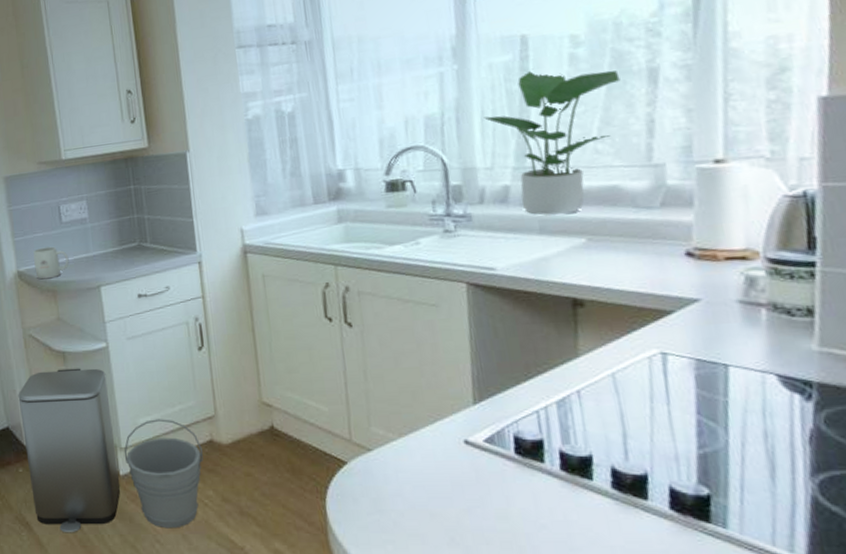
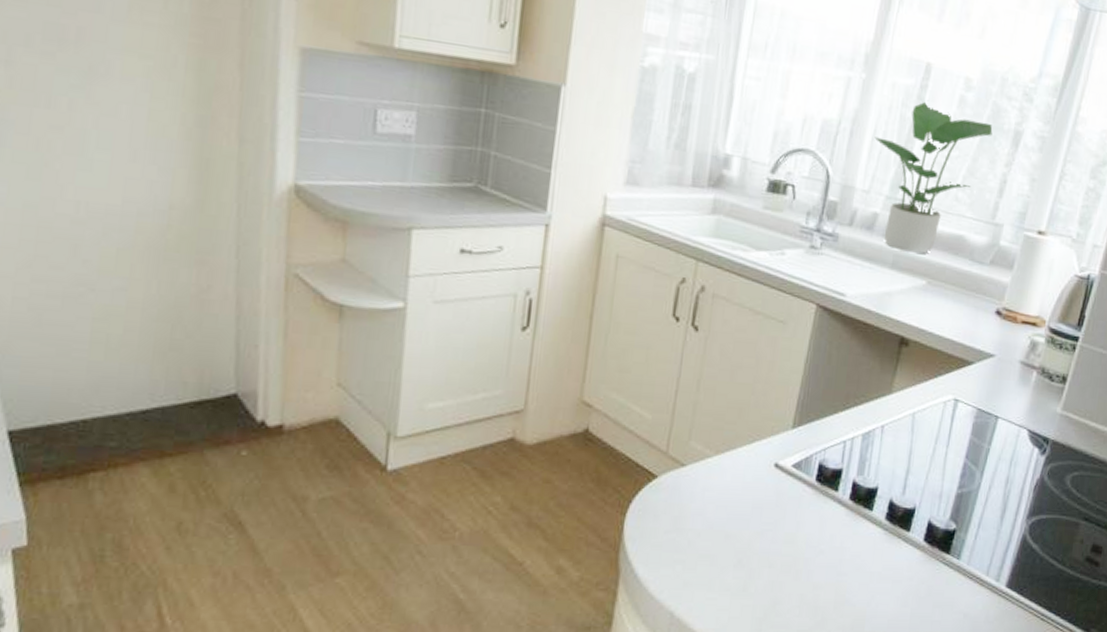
pedal bin: present [18,368,121,533] -> none [254,326,395,539]
mug: present [33,246,69,280] -> none [322,159,376,205]
bucket: present [124,419,203,529] -> none [397,406,500,538]

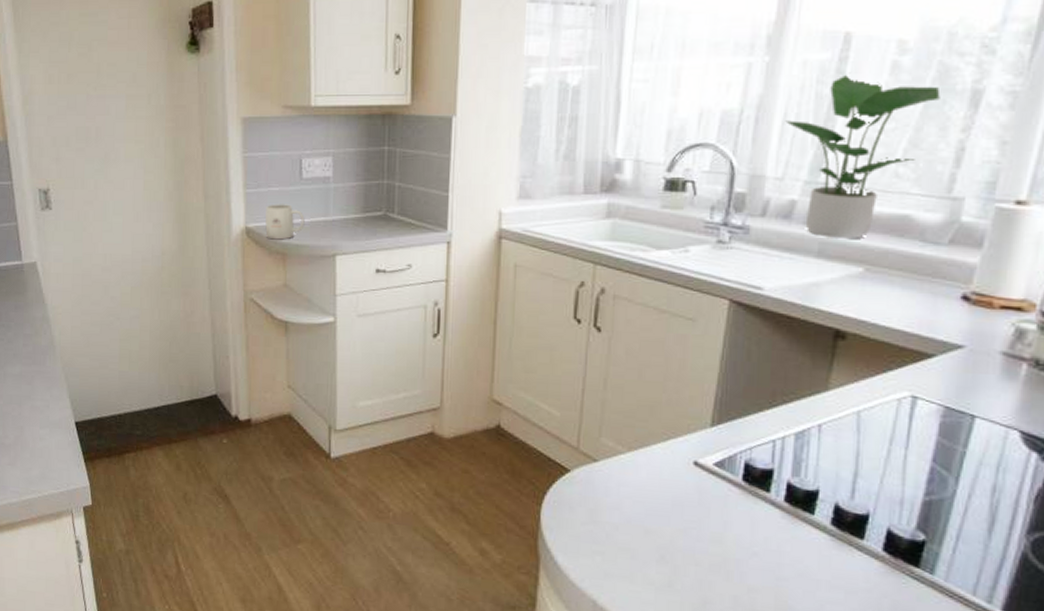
mug: none [322,159,376,205] -> present [265,204,305,240]

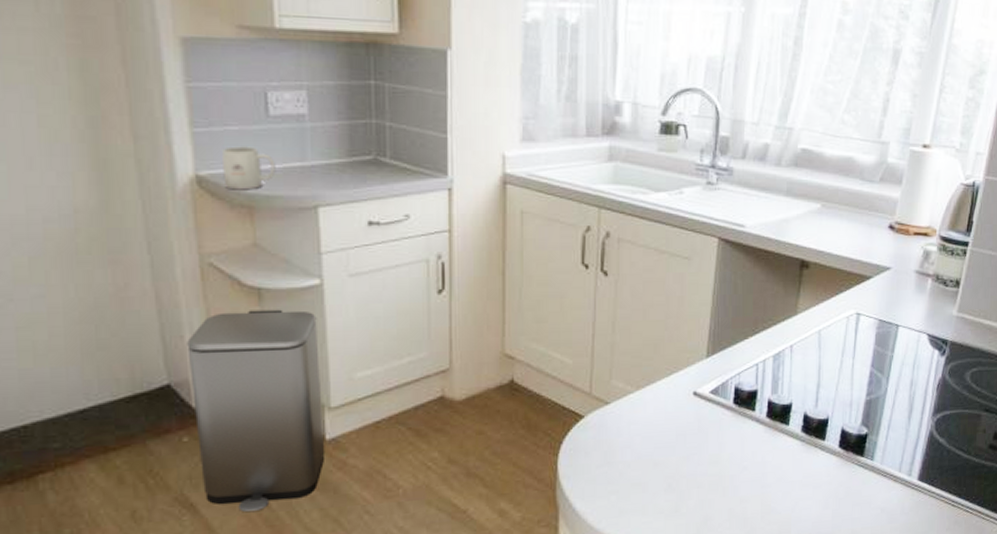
pedal bin: none [230,339,330,511] -> present [187,309,325,513]
potted plant: present [785,72,941,240] -> none [759,27,872,180]

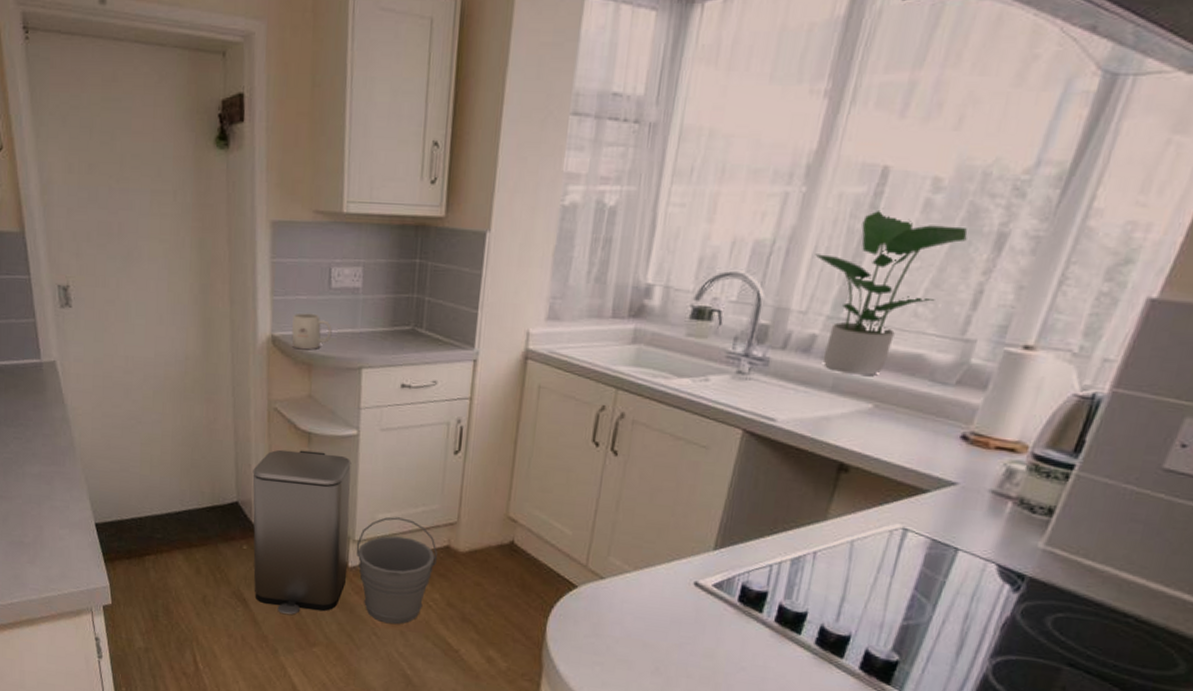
bucket: none [333,372,431,498] -> present [356,517,437,624]
potted plant: none [759,27,872,180] -> present [815,208,968,377]

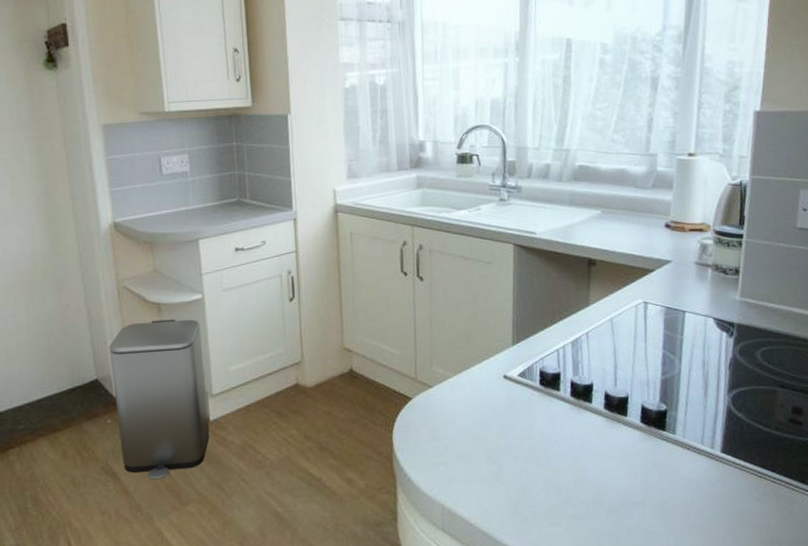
mug: present [291,312,332,350] -> none [131,198,168,231]
bucket: present [356,517,437,624] -> none [214,366,289,468]
potted plant: present [815,208,968,377] -> none [535,68,633,191]

